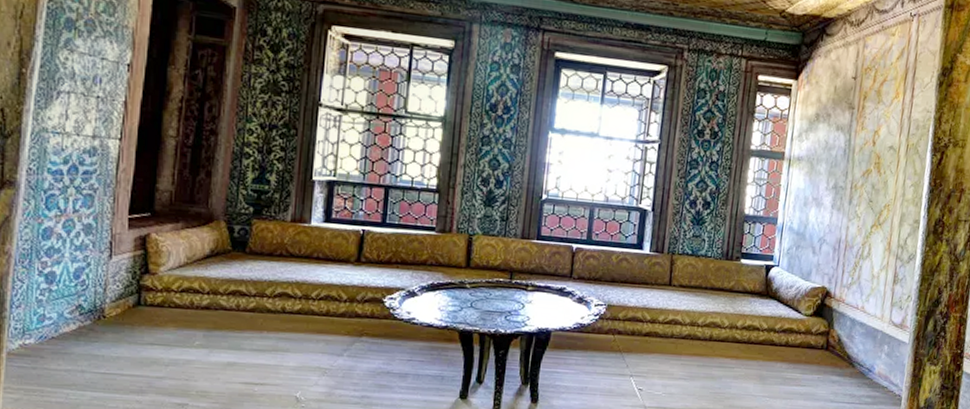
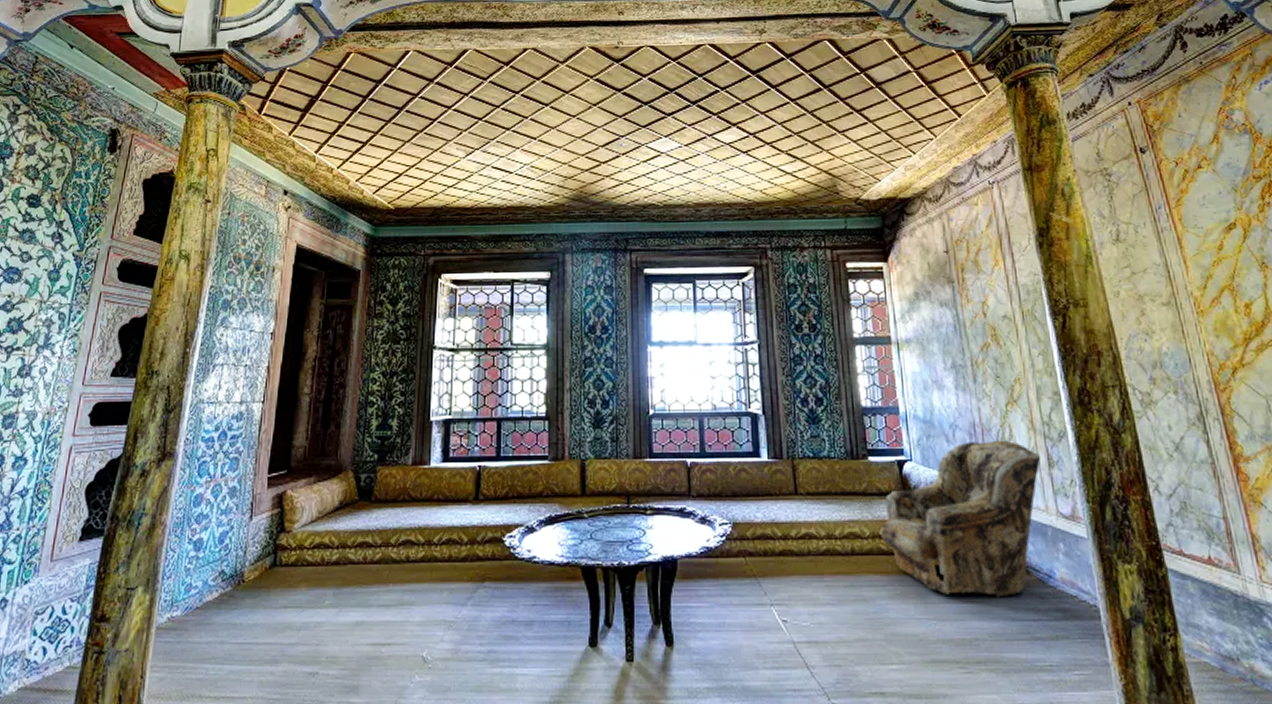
armchair: none [738,255,888,384] -> present [880,440,1040,598]

